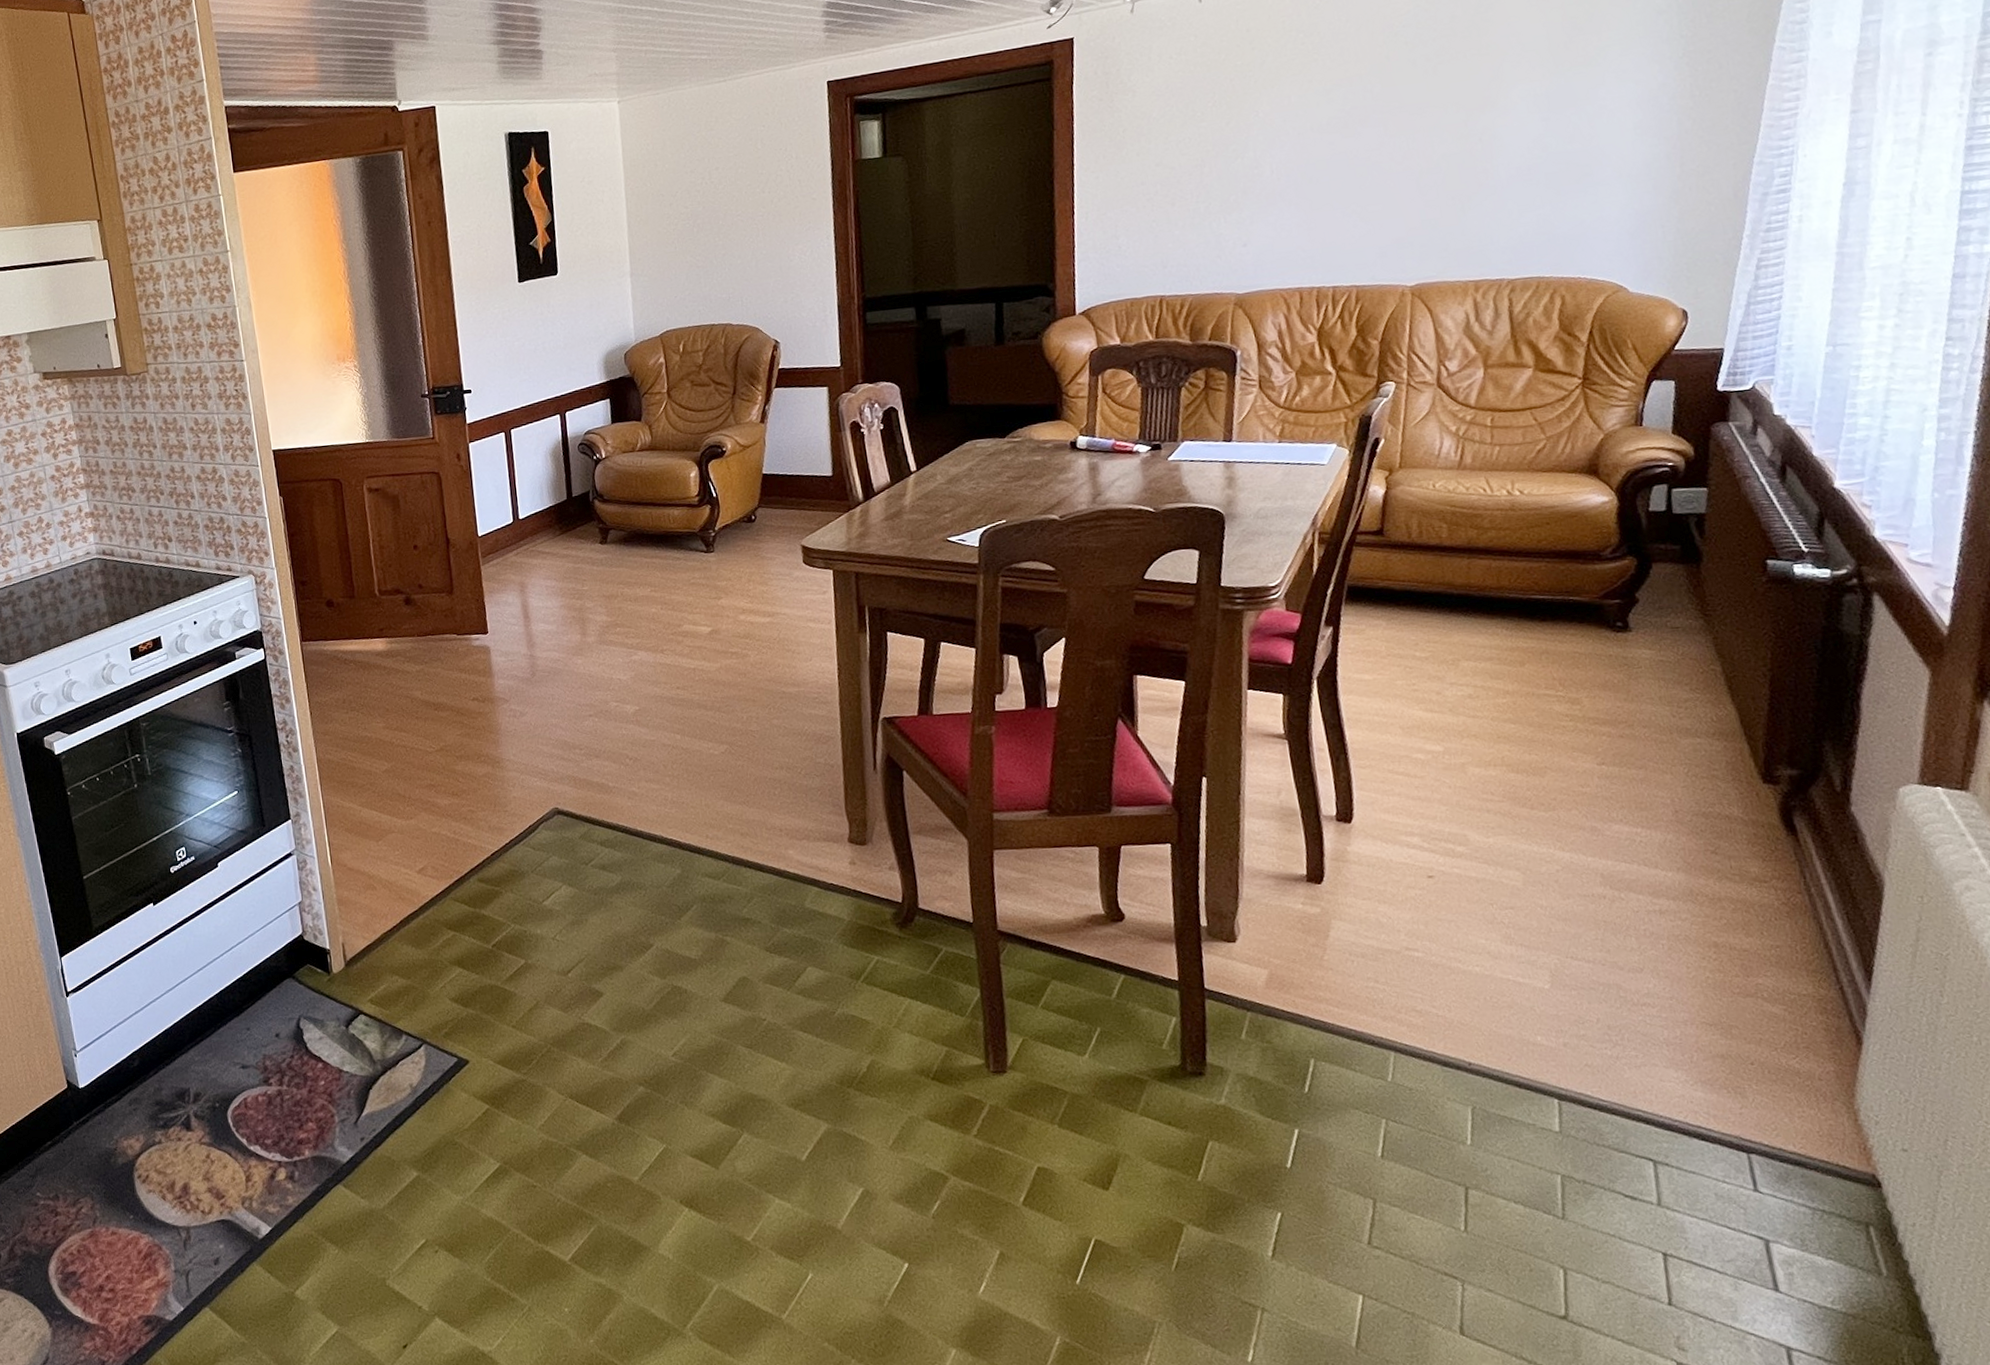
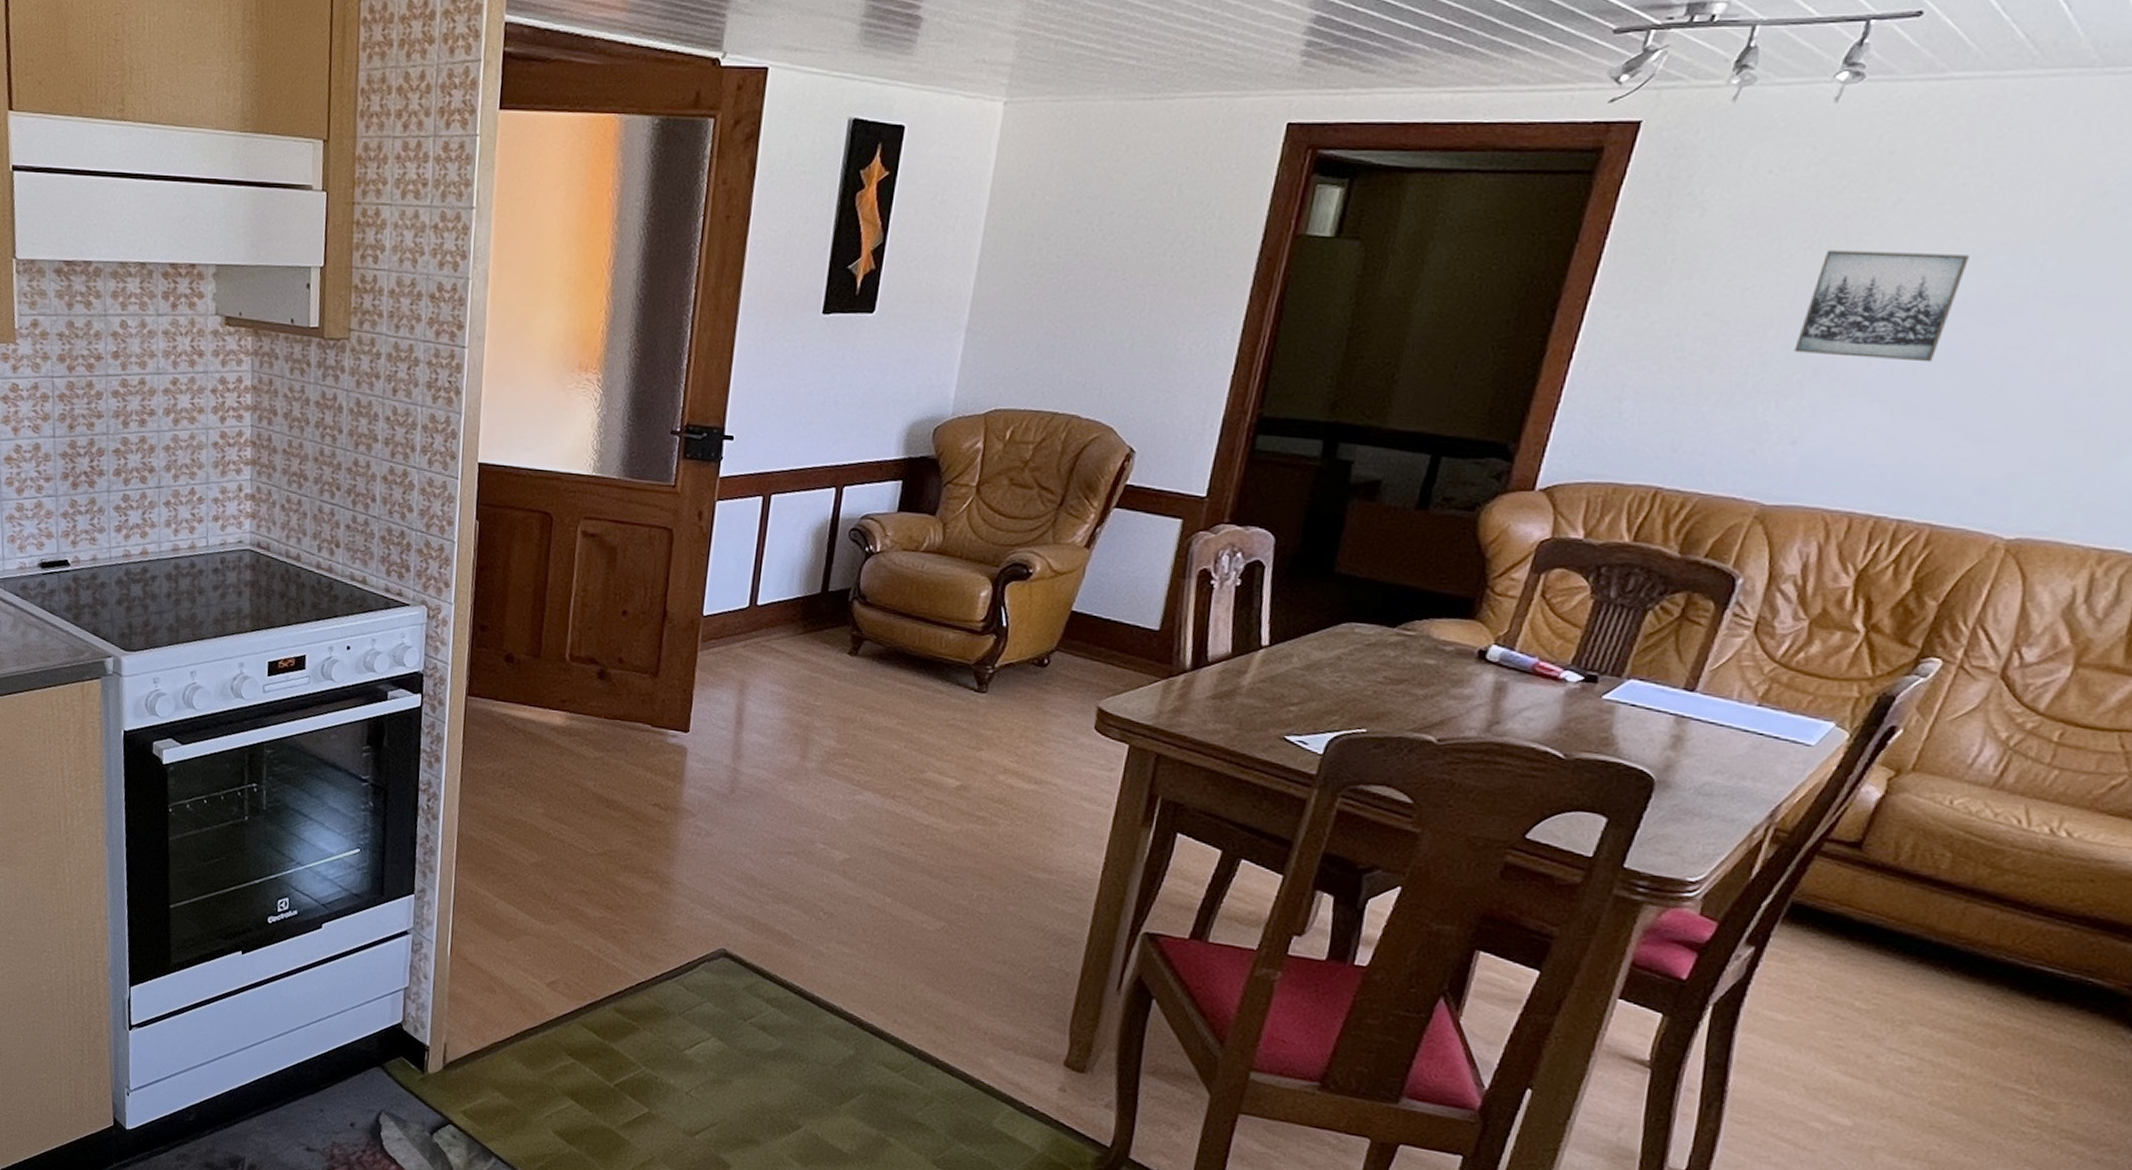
wall art: none [1224,91,1323,181] -> present [1794,250,1969,363]

